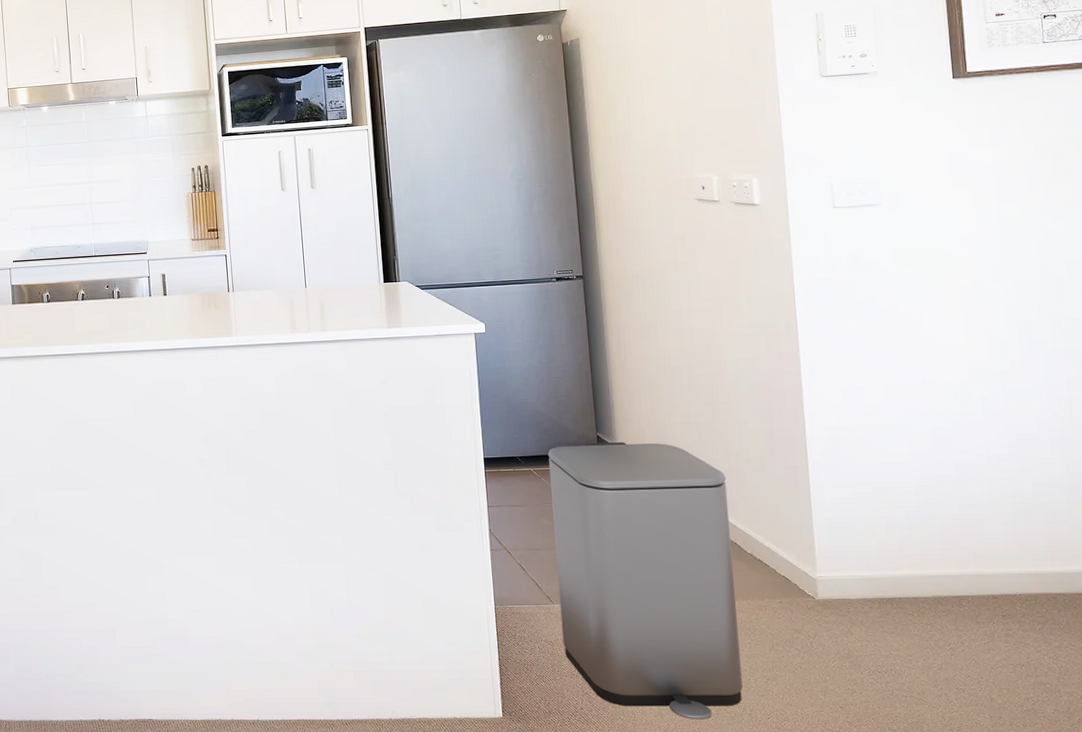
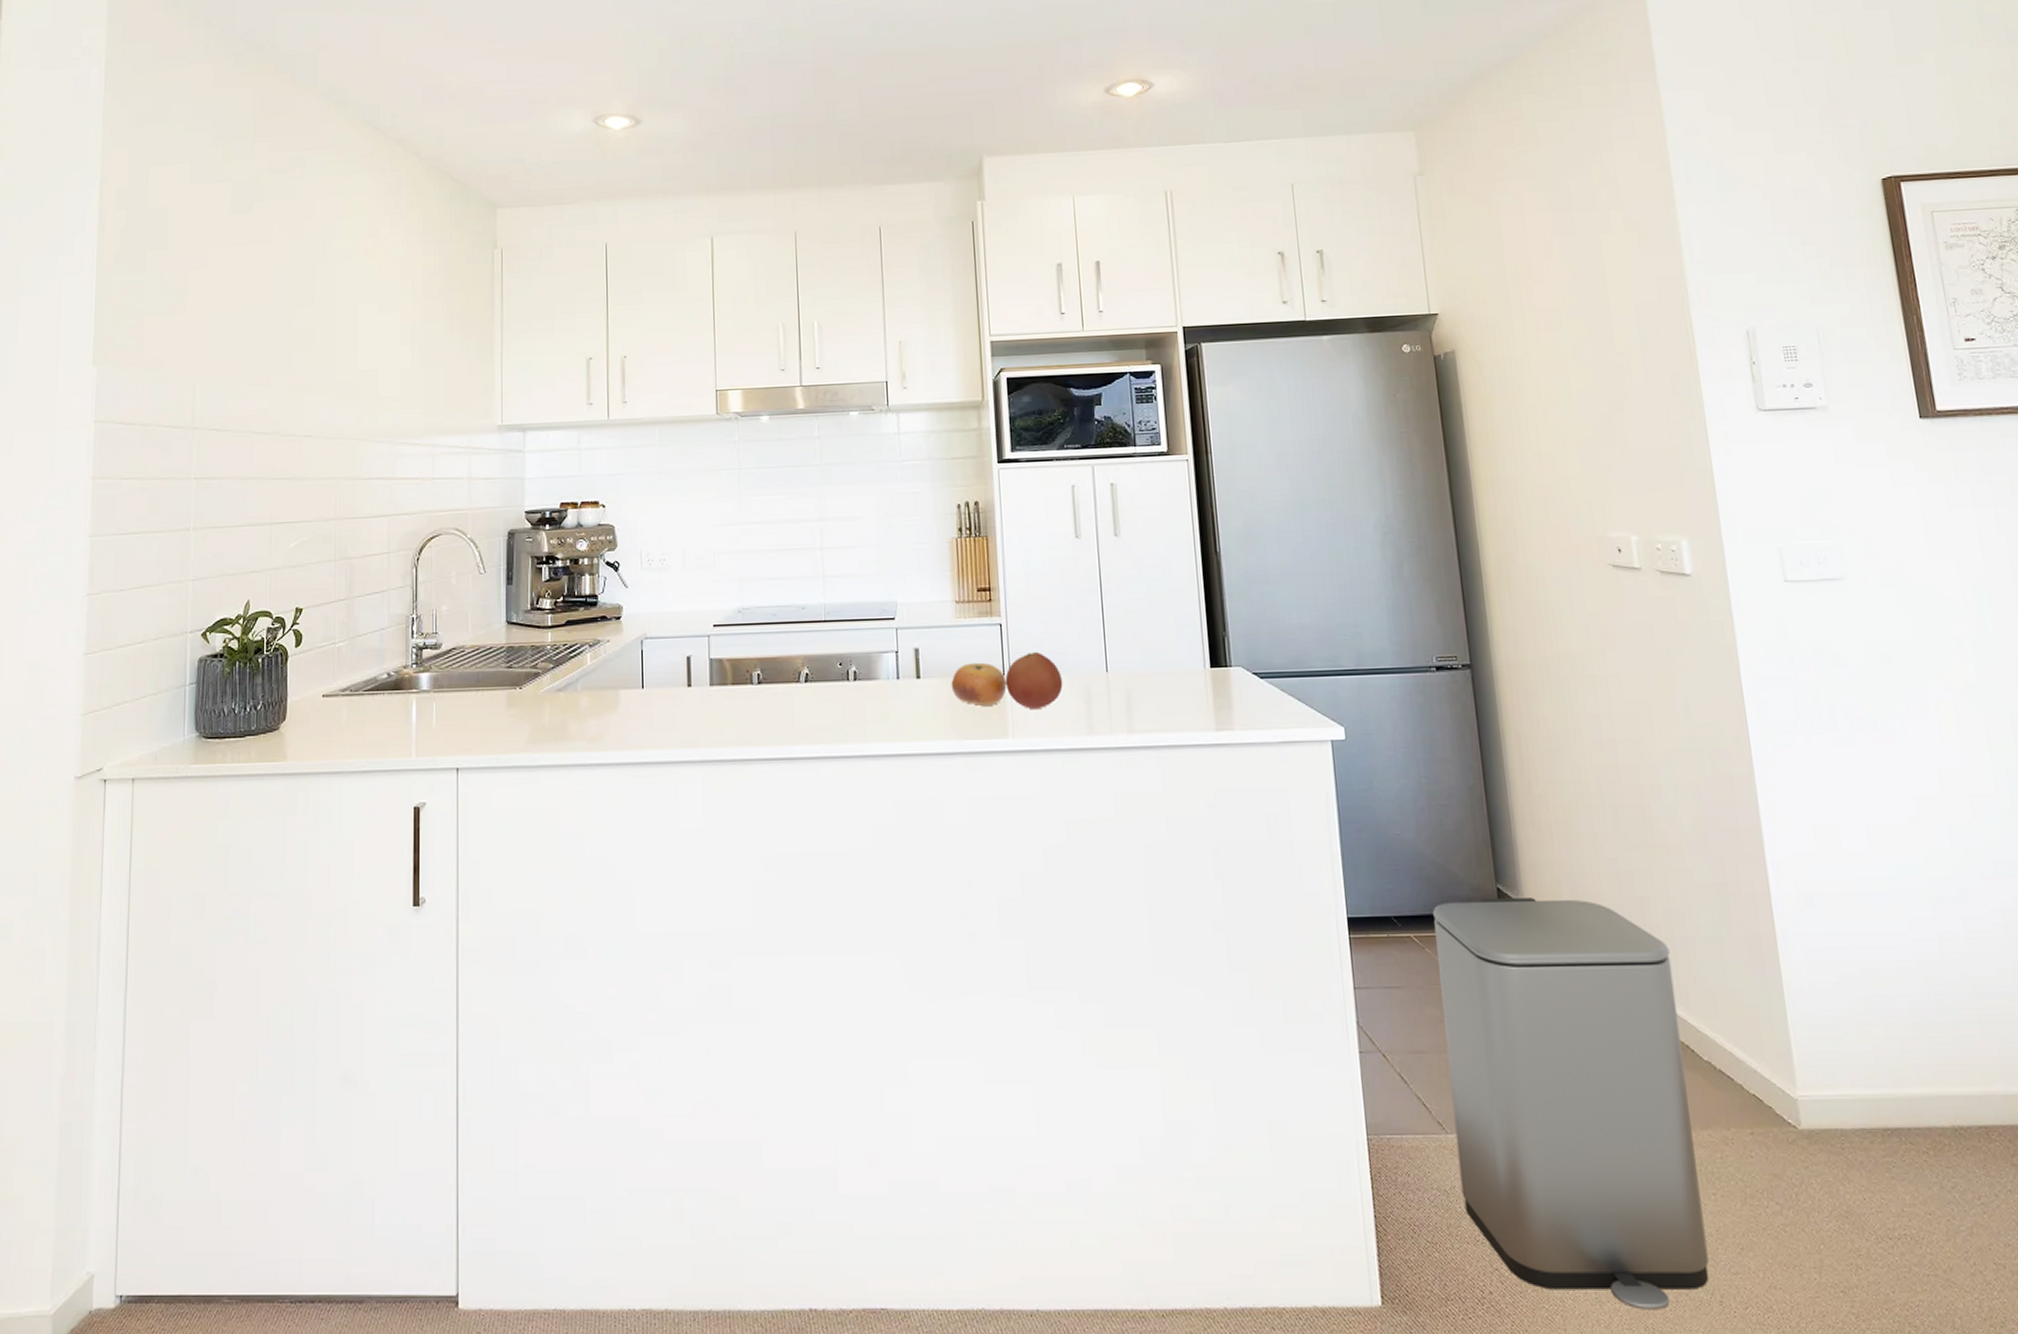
fruit: none [189,283,231,315] -> present [951,662,1007,707]
fruit: none [229,275,273,315] -> present [1005,652,1063,709]

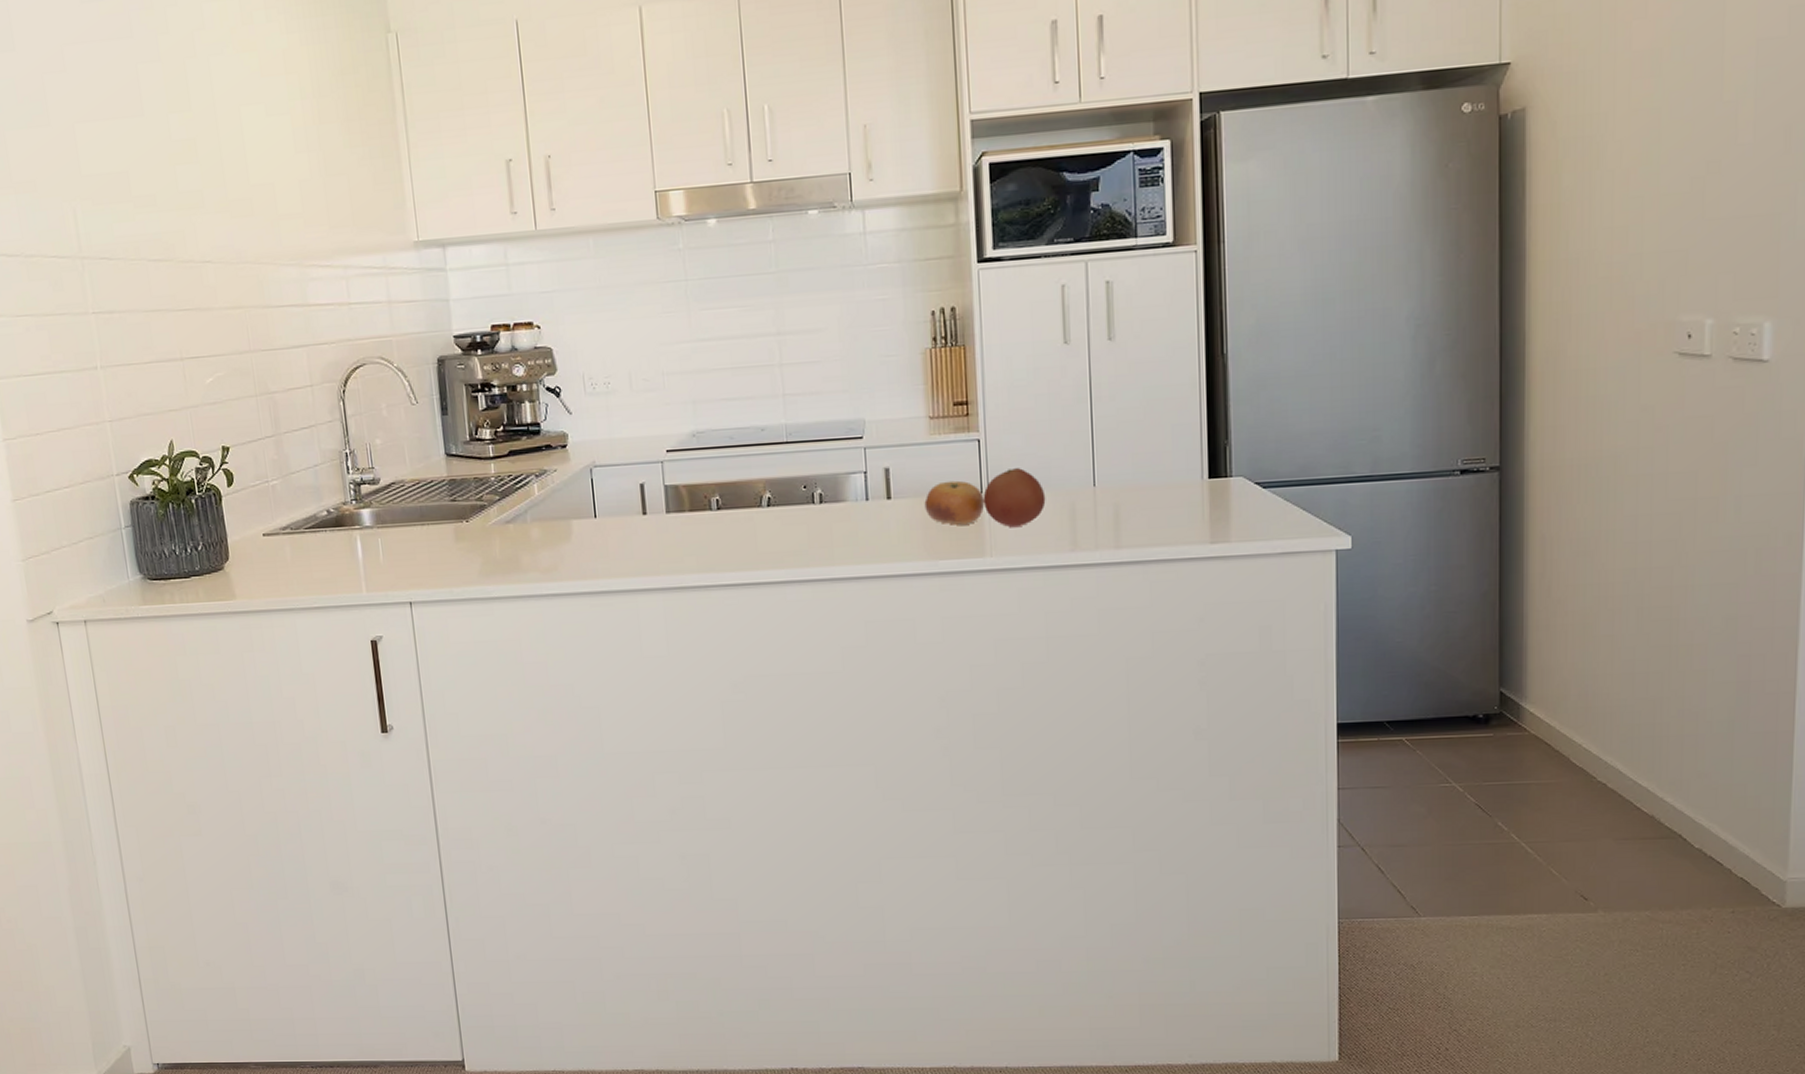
pedal bin: present [1432,897,1709,1310] -> none [1427,700,1677,1062]

